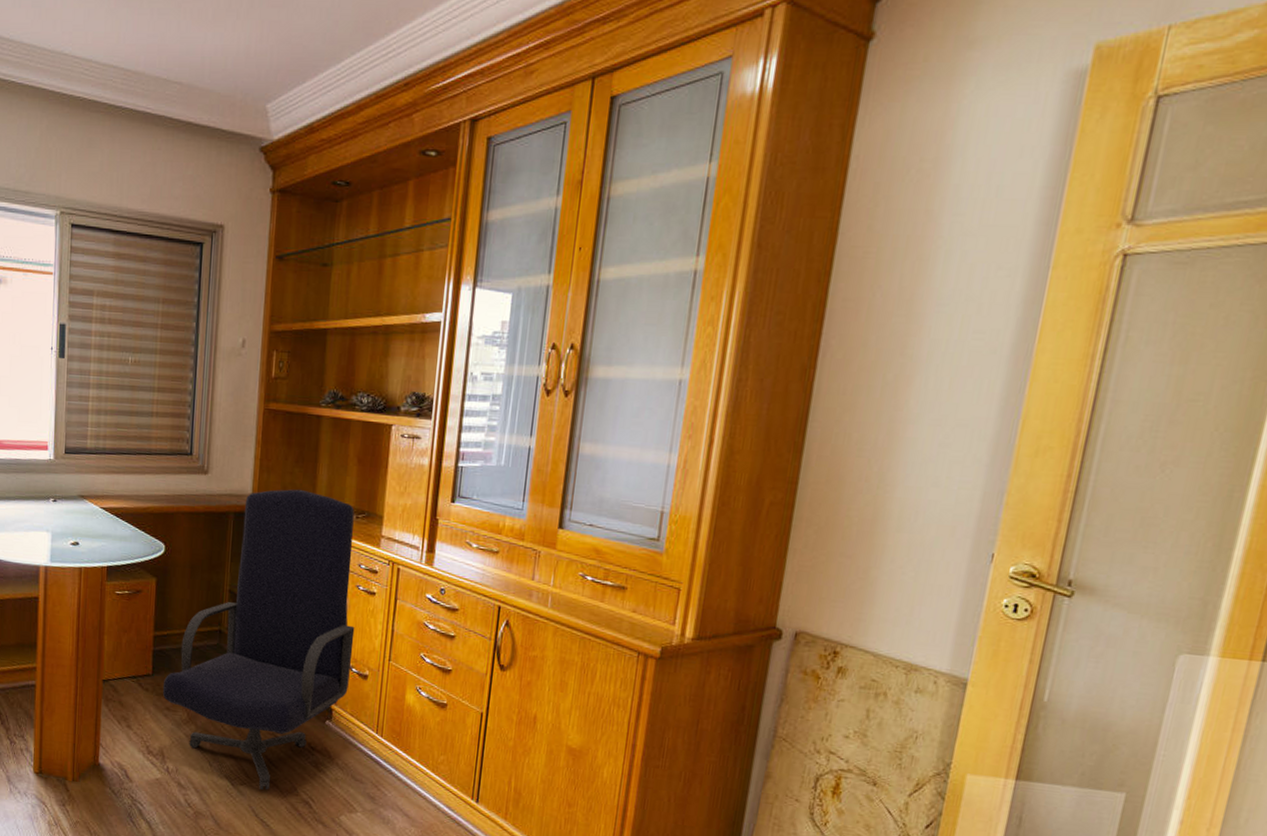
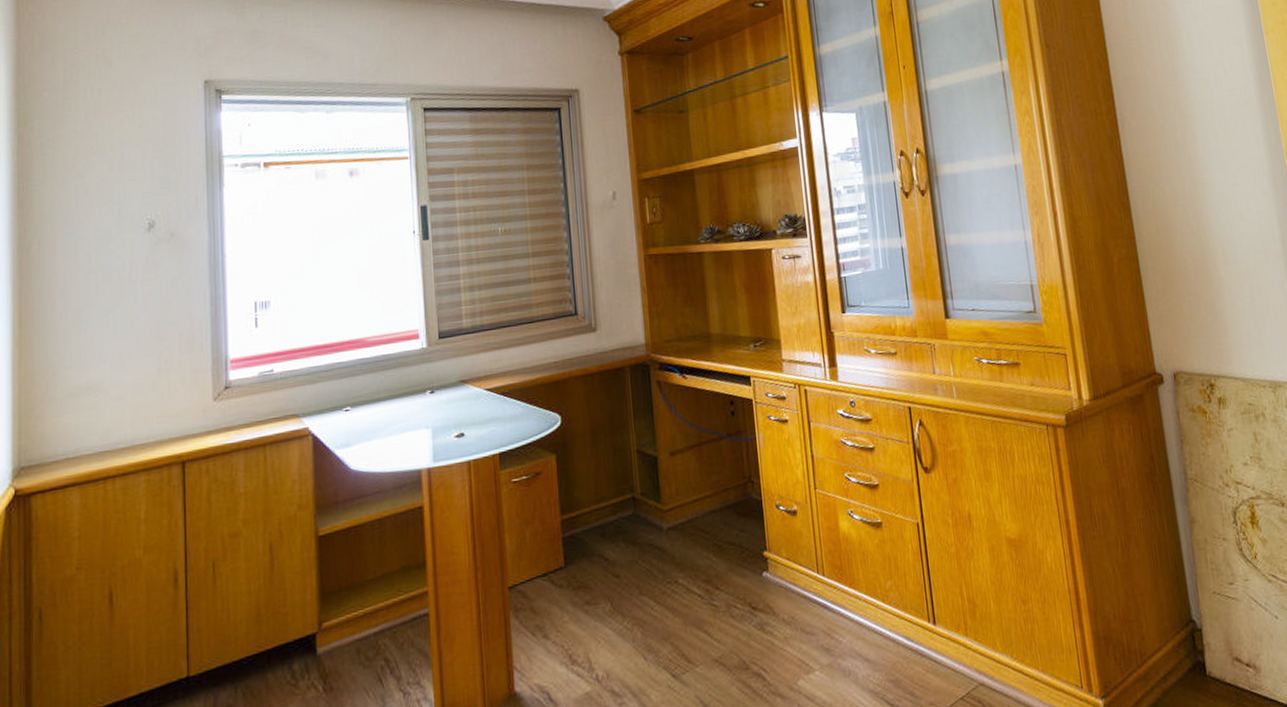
office chair: present [162,489,355,790] -> none [578,328,780,673]

